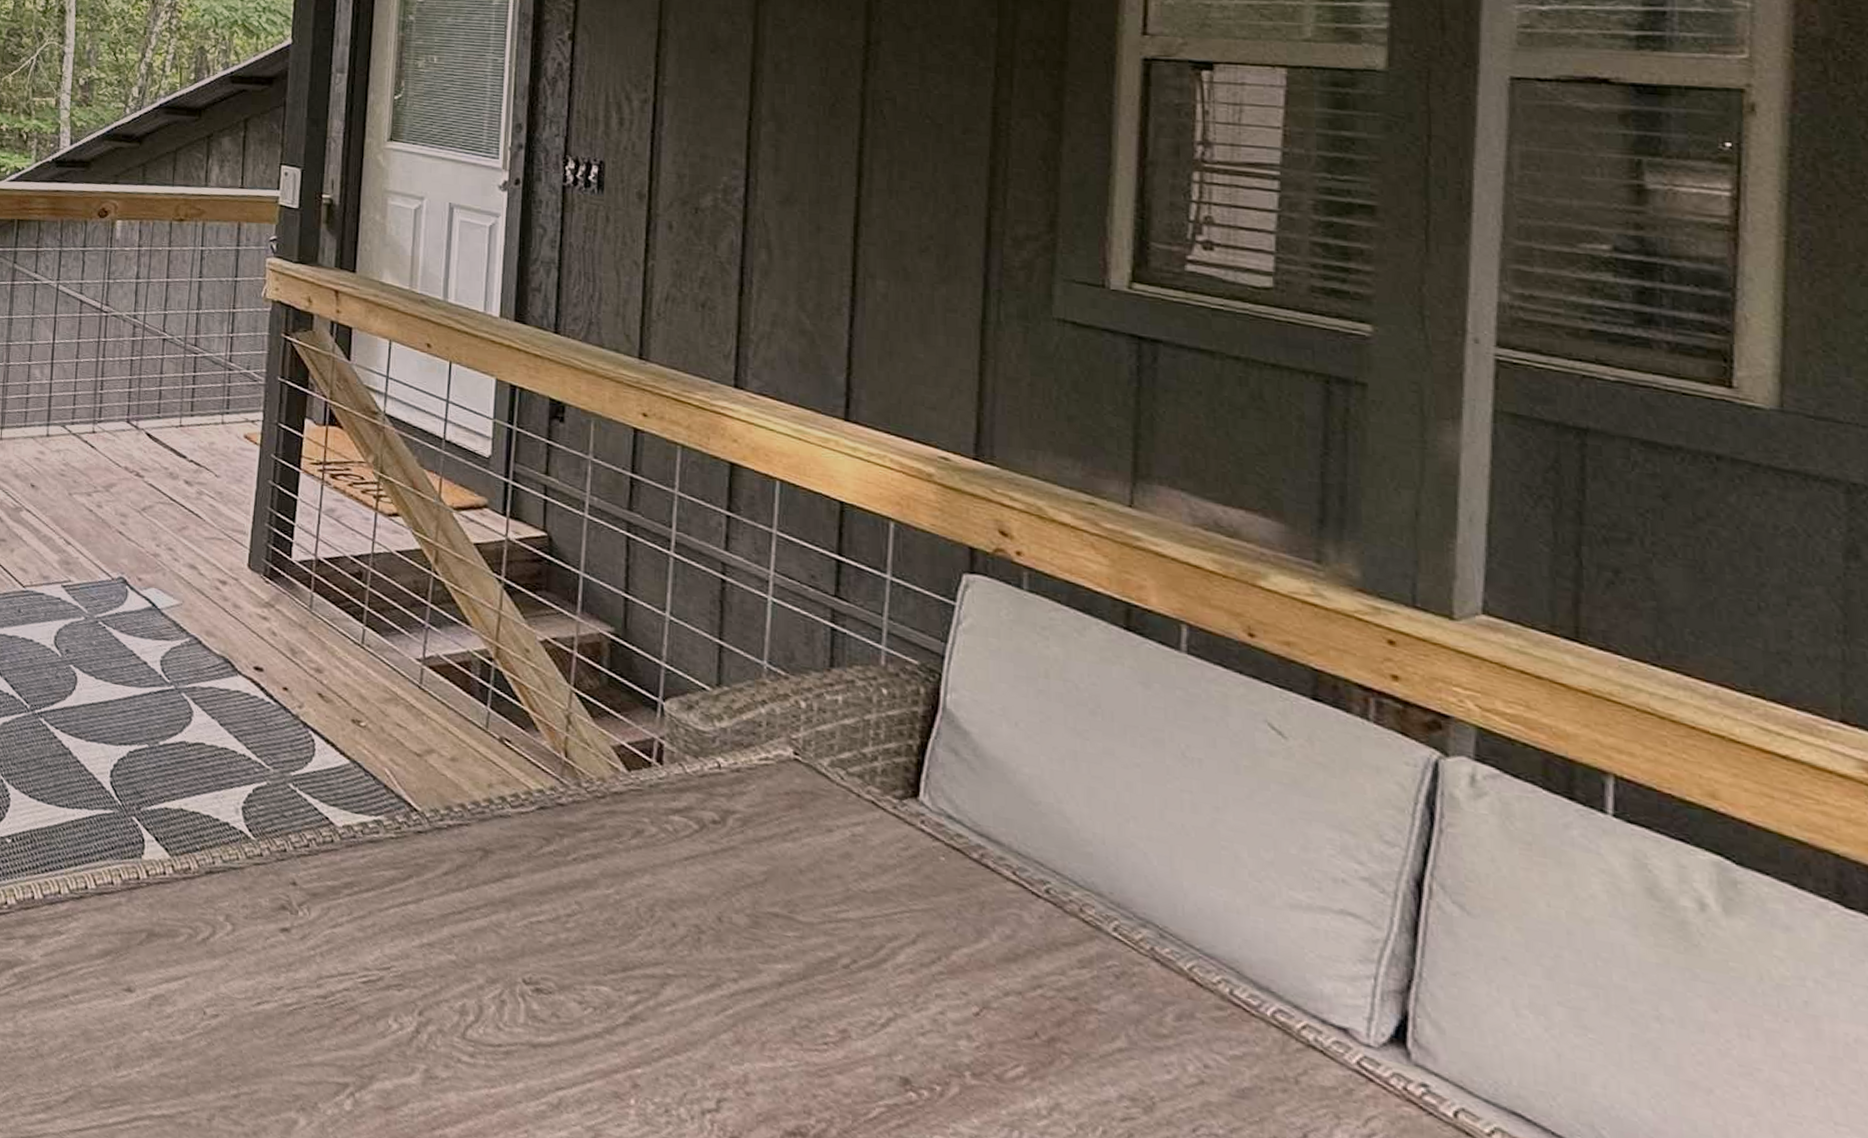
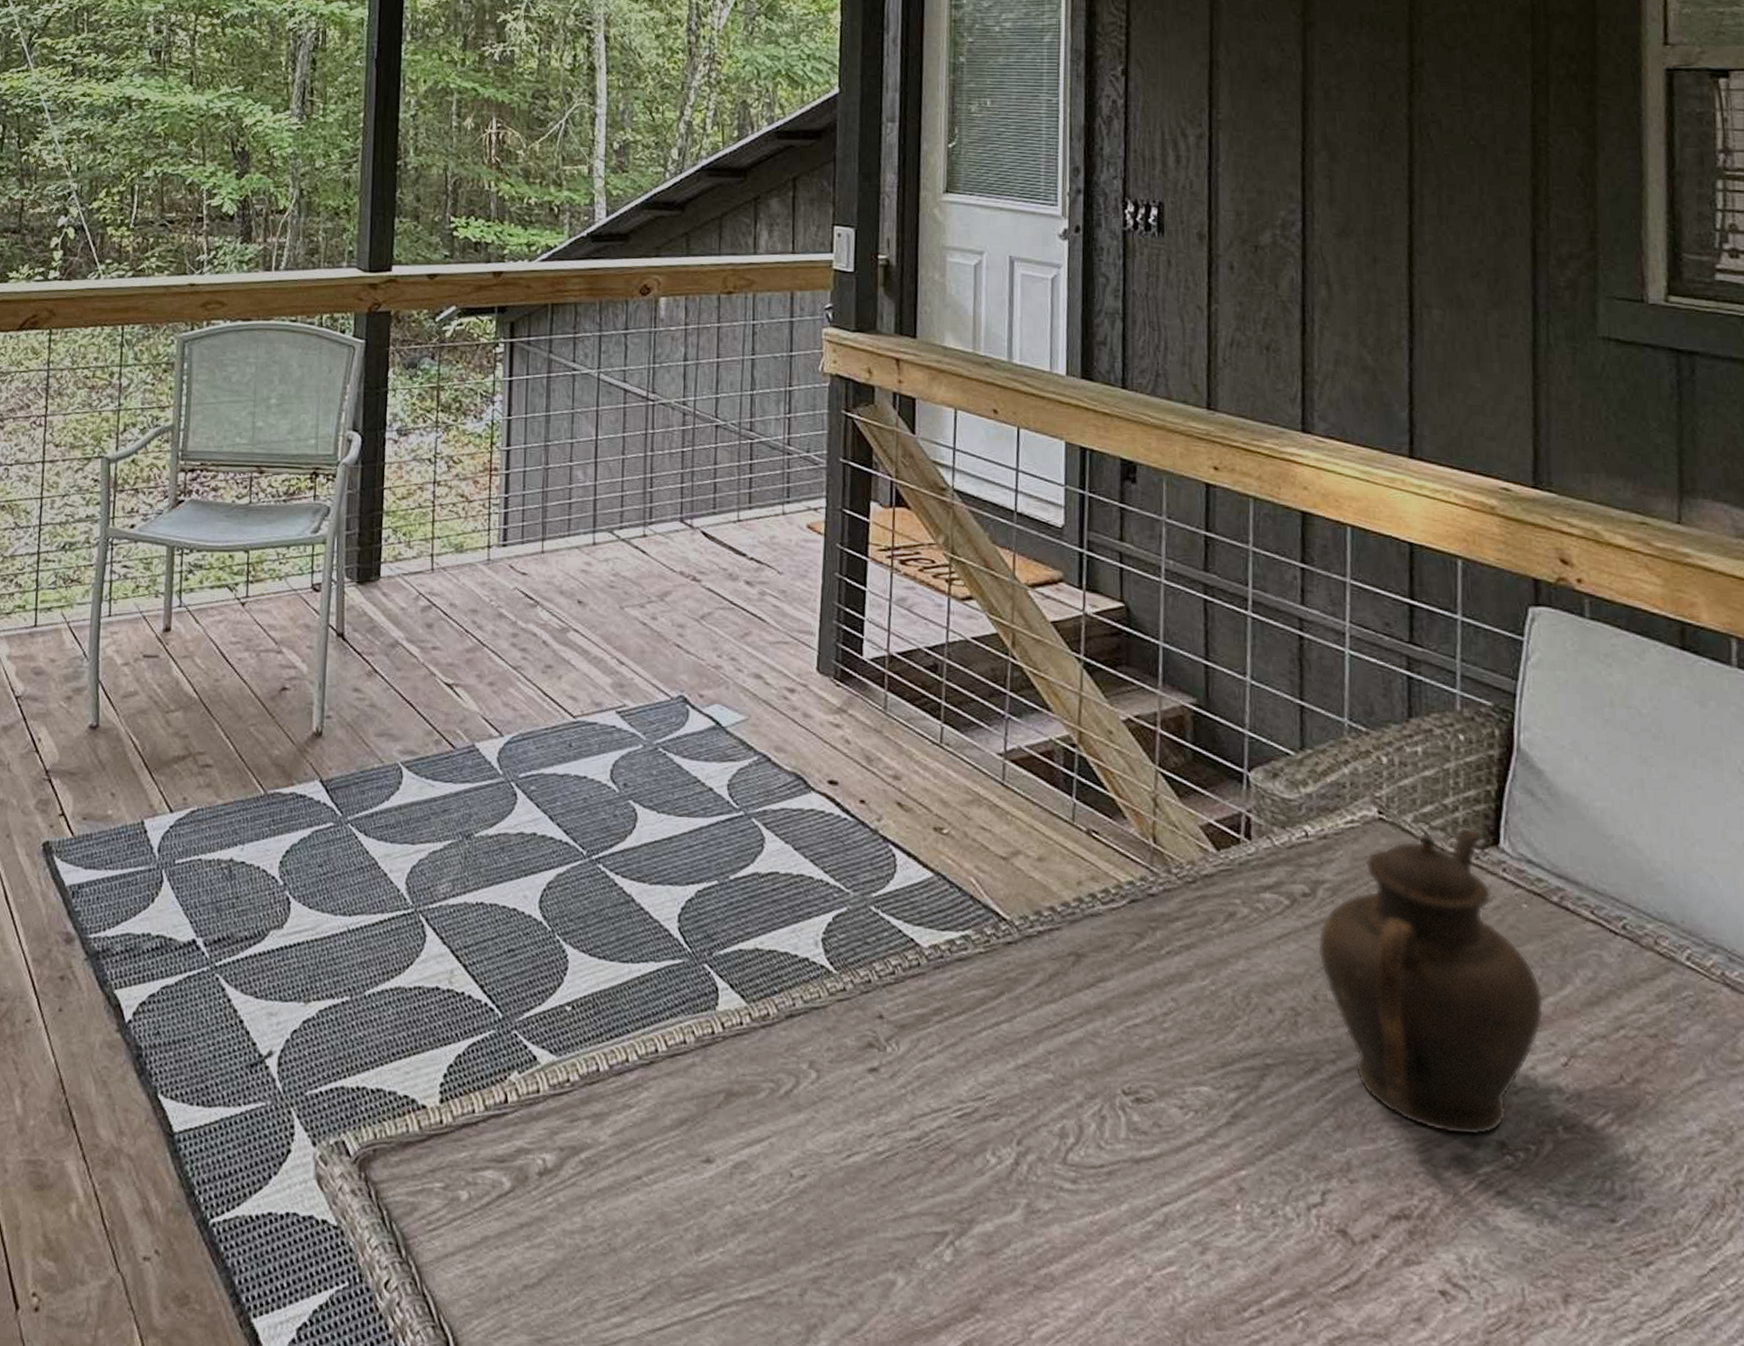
teapot: none [725,777,957,1070] -> present [1317,828,1544,1137]

